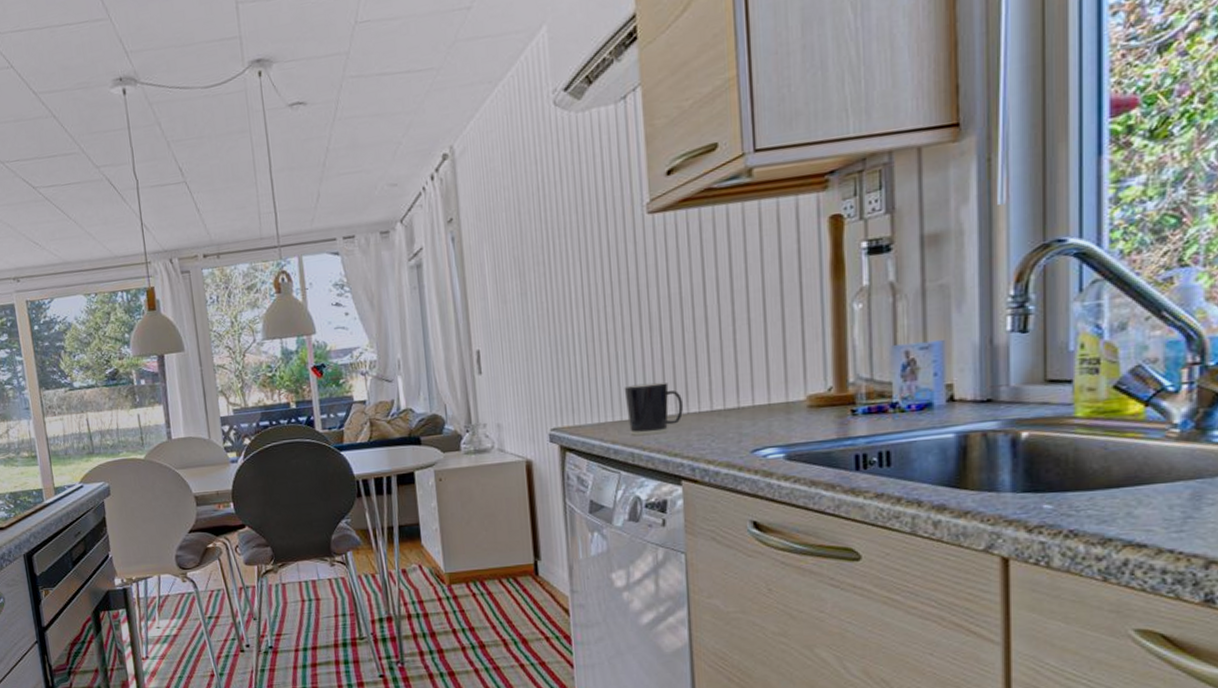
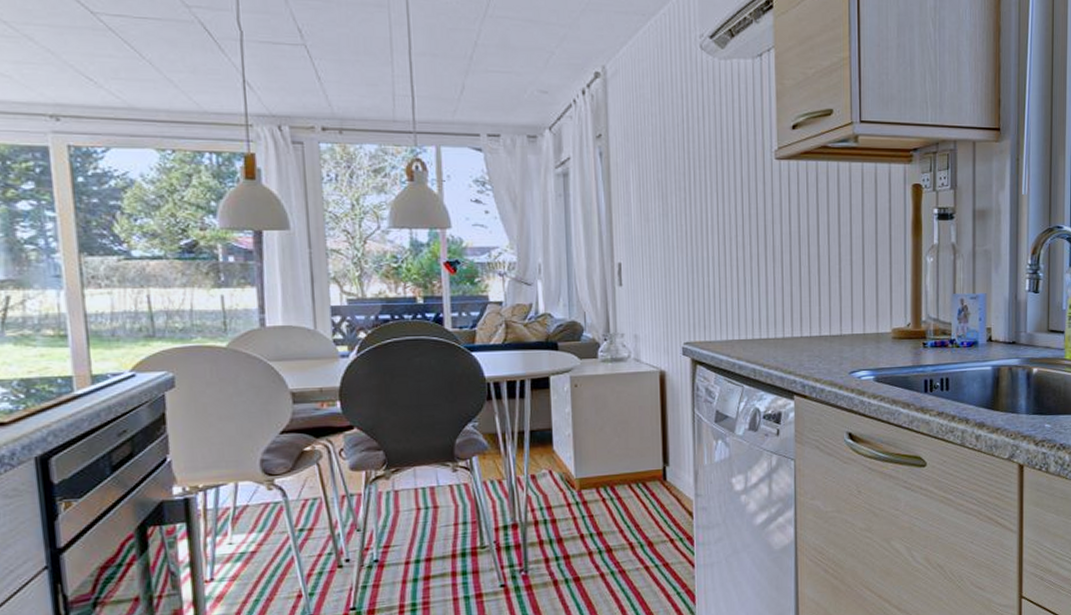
mug: present [624,382,684,436] -> none [749,307,798,354]

